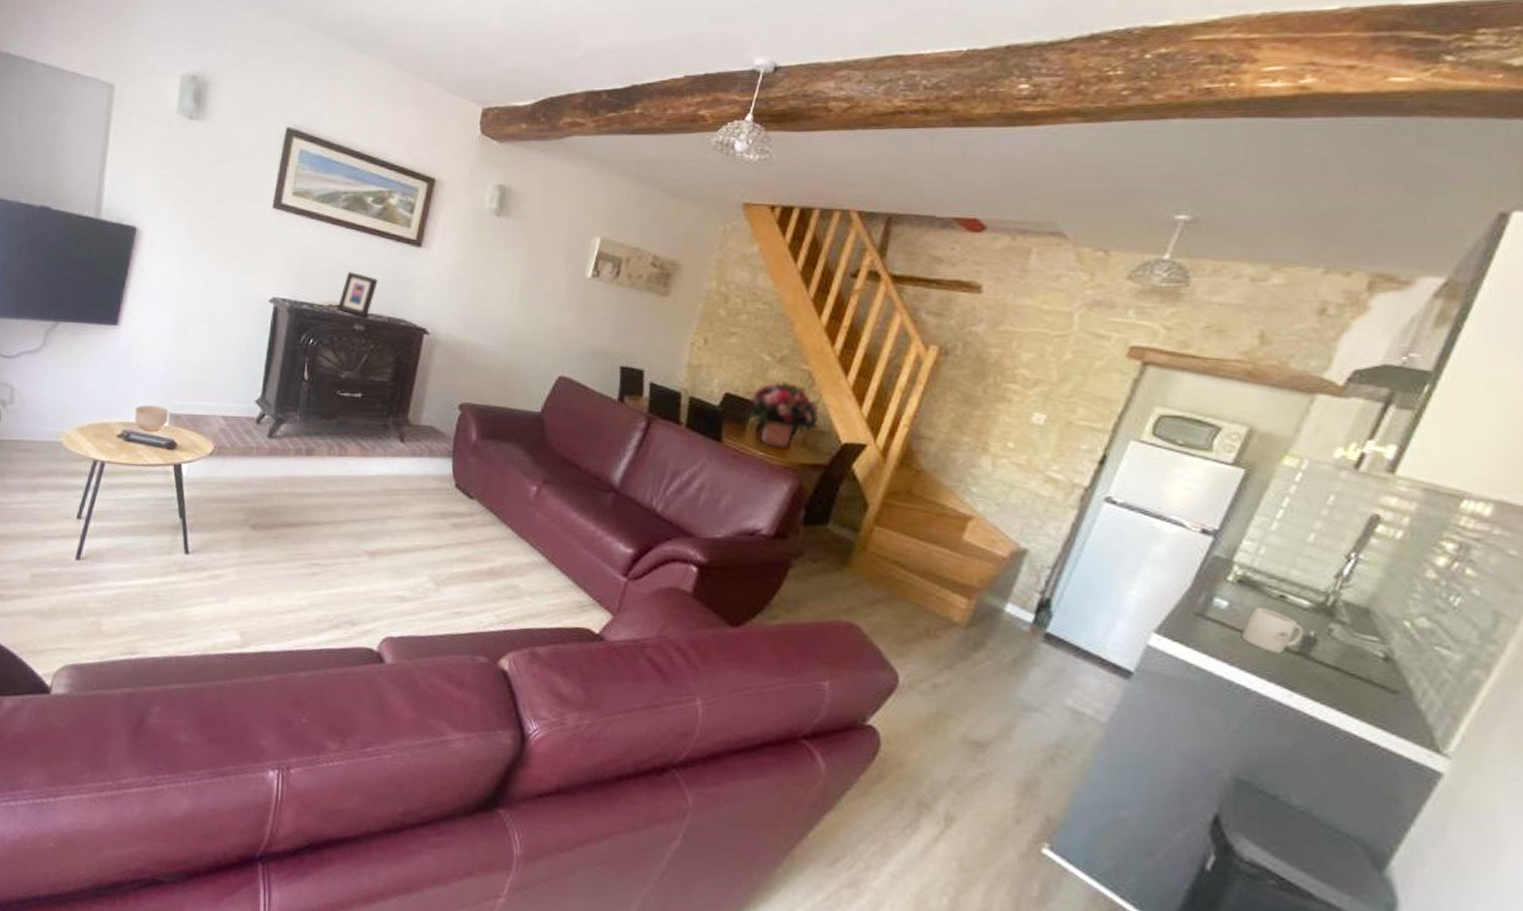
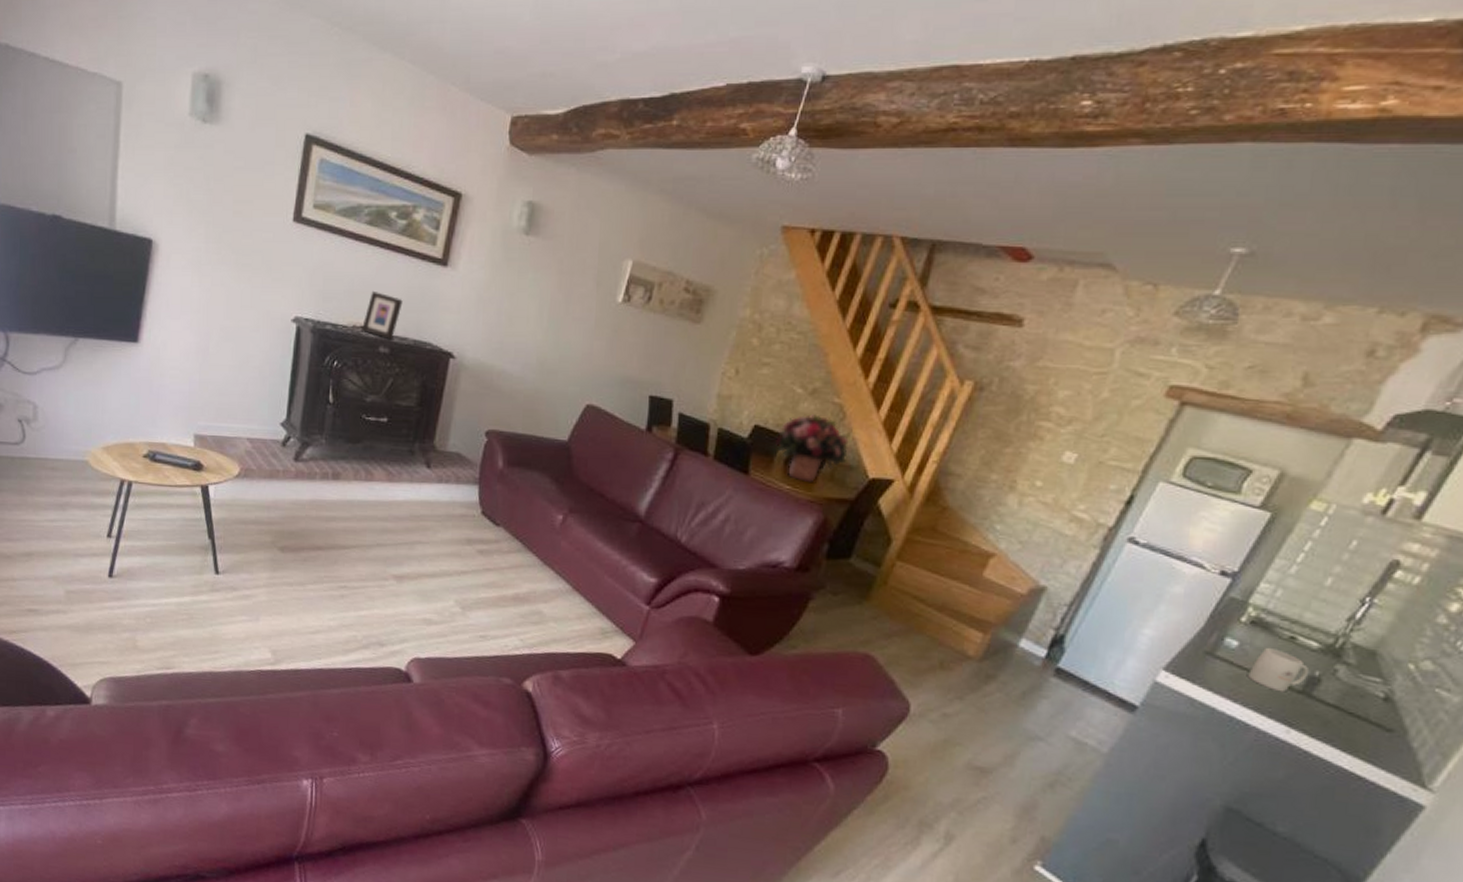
bowl: present [134,405,169,432] -> none [160,425,194,453]

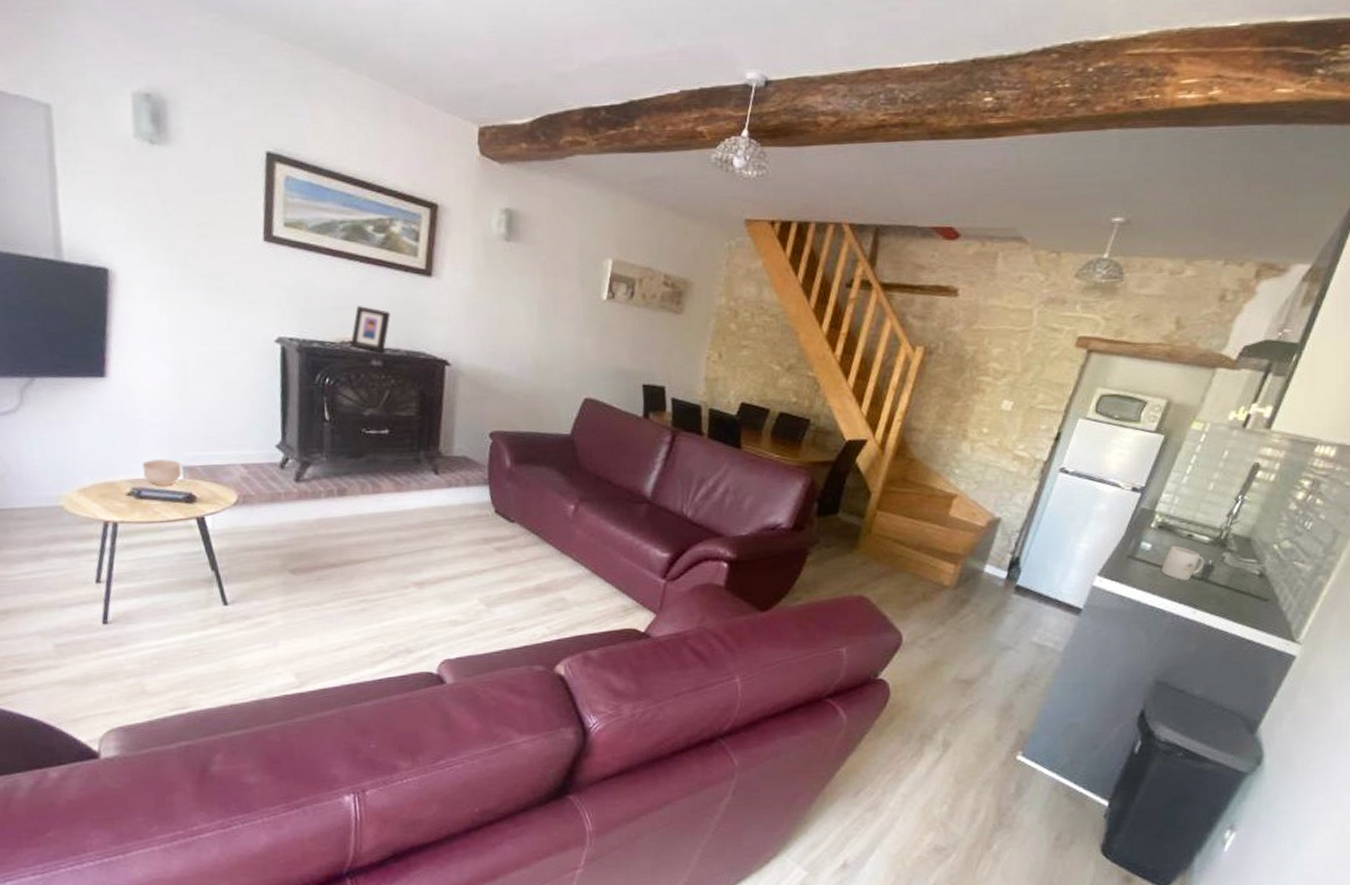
bowl: none [160,425,194,453] -> present [142,459,181,487]
bouquet: present [775,414,850,483] -> none [760,388,826,451]

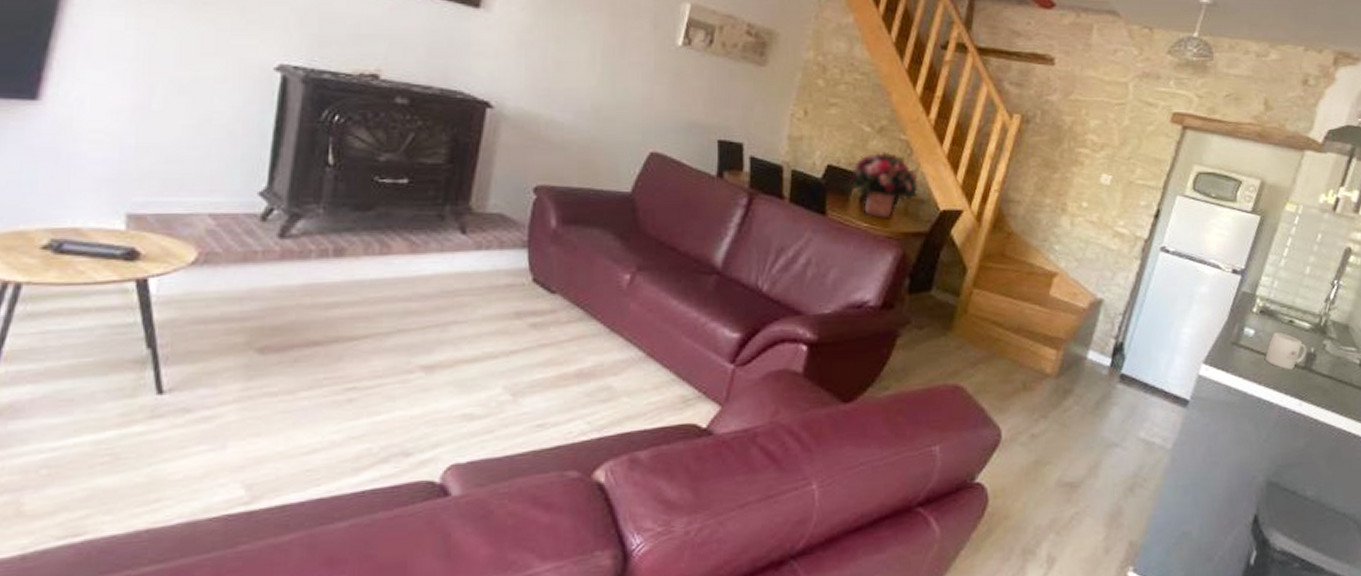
bowl: present [142,459,181,487] -> none [70,204,126,239]
picture frame: present [351,305,391,353] -> none [372,34,425,89]
bouquet: none [760,388,826,451] -> present [848,152,920,220]

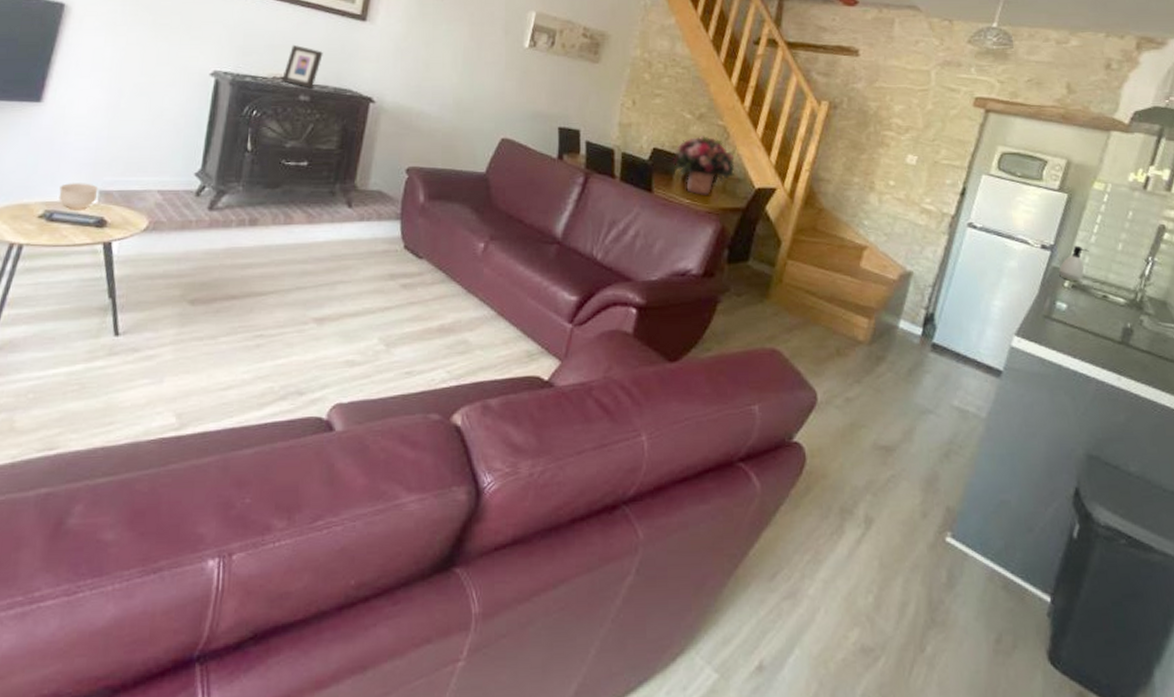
bowl: none [70,204,126,239] -> present [59,183,99,210]
picture frame: none [372,34,425,89] -> present [282,44,323,89]
soap dispenser: none [1248,269,1278,307] -> present [1059,245,1089,282]
mug: present [1265,332,1306,371] -> none [1079,306,1123,345]

